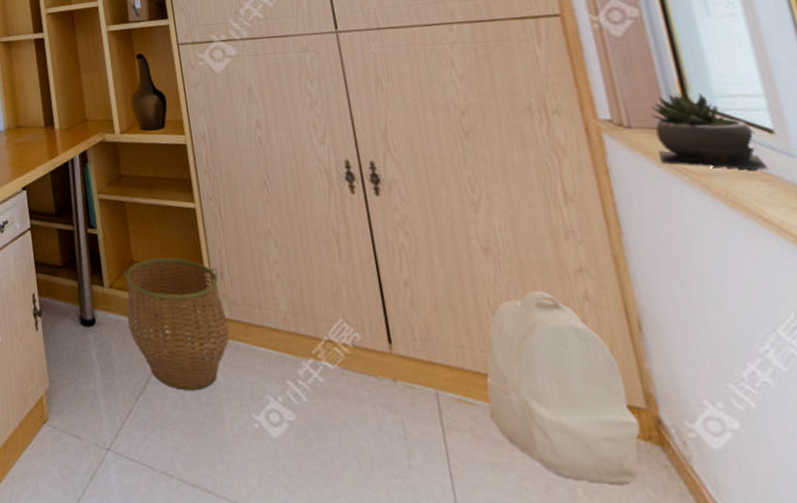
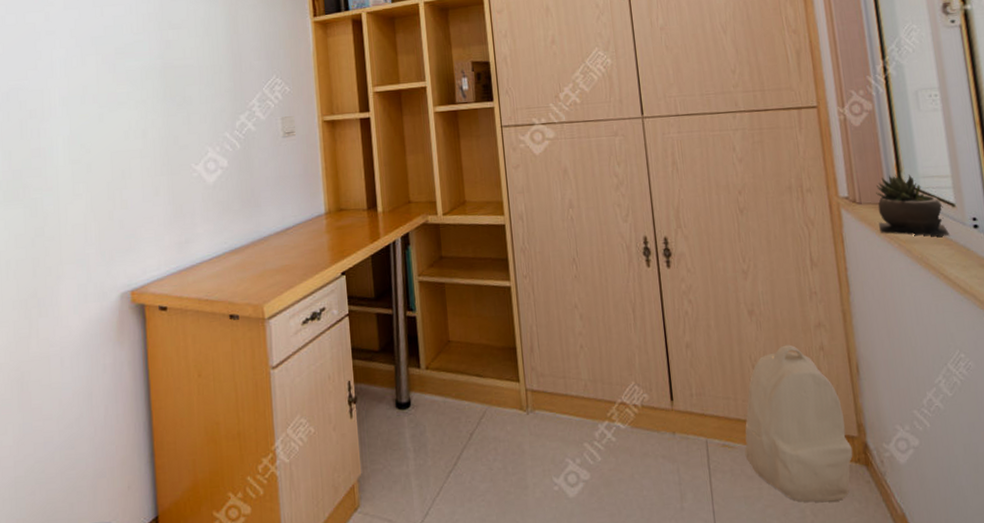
basket: present [123,258,230,391] -> none [440,335,537,463]
decorative vase: present [130,53,168,131] -> none [454,135,490,212]

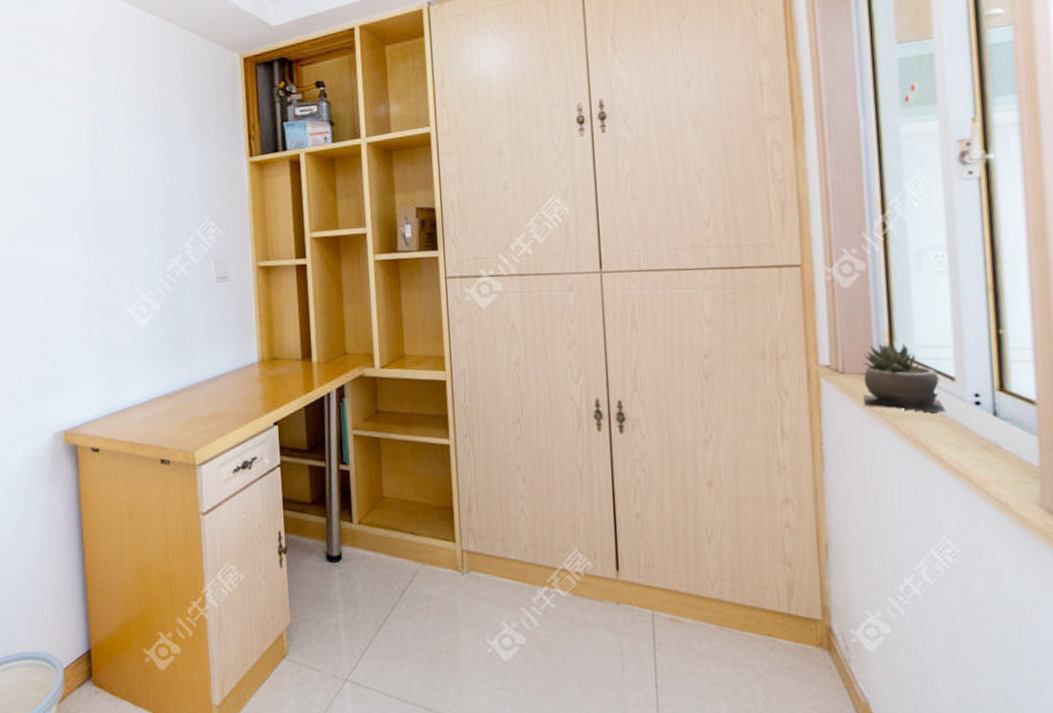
backpack: present [744,344,853,503] -> none [694,520,815,685]

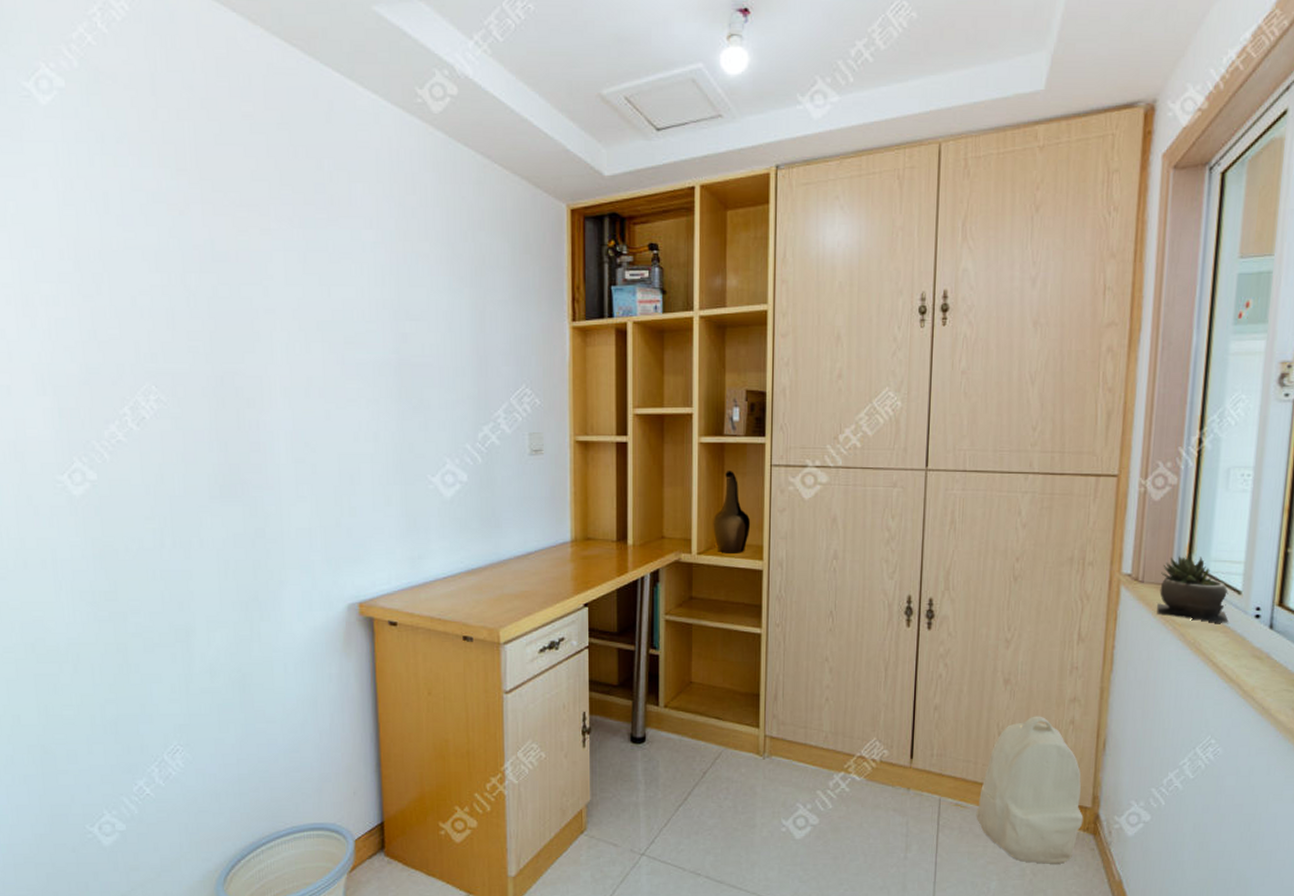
decorative vase: none [393,285,431,366] -> present [713,471,751,553]
backpack: none [694,520,815,685] -> present [976,716,1084,864]

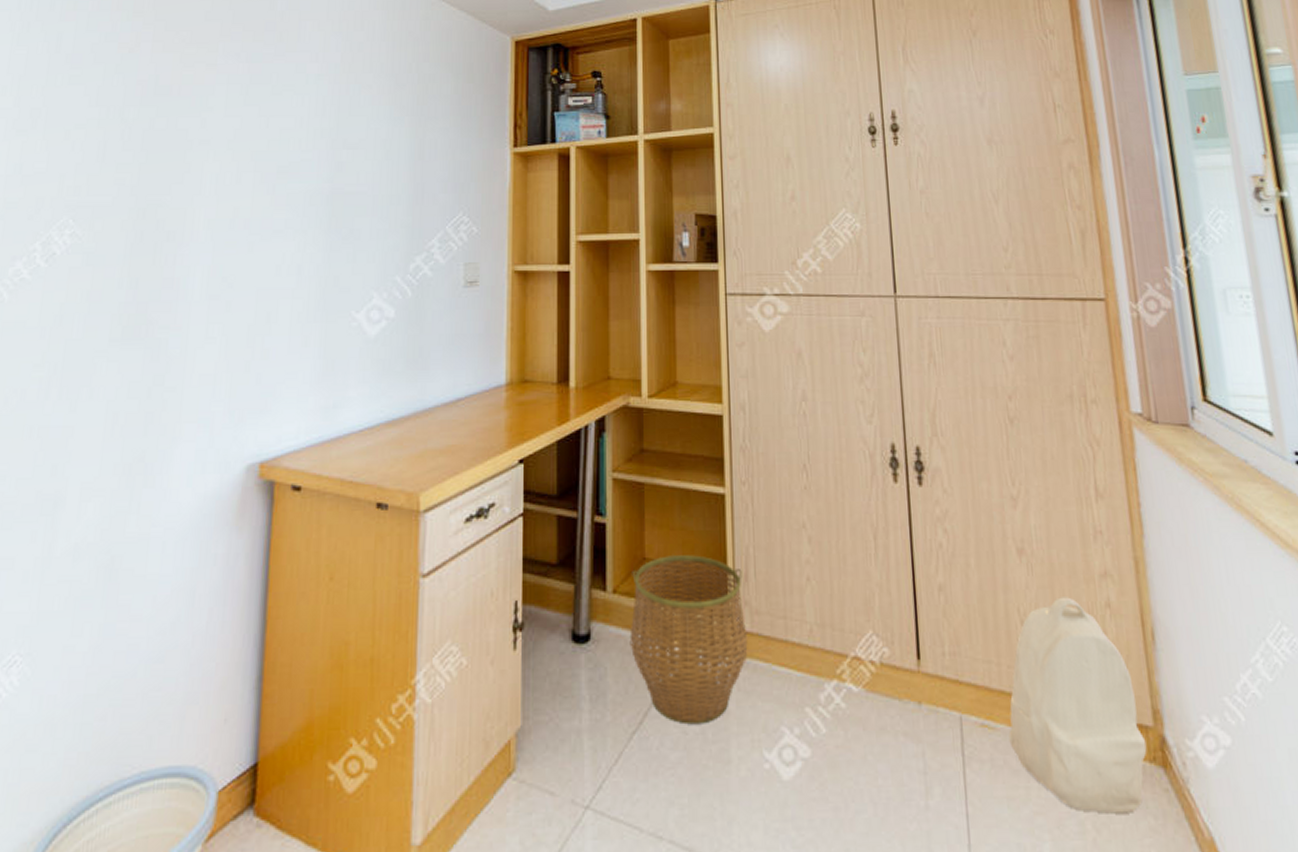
basket: none [677,680,774,801] -> present [629,555,748,725]
decorative vase: present [713,471,751,553] -> none [664,301,707,396]
succulent plant: present [1156,554,1230,624] -> none [1176,388,1268,473]

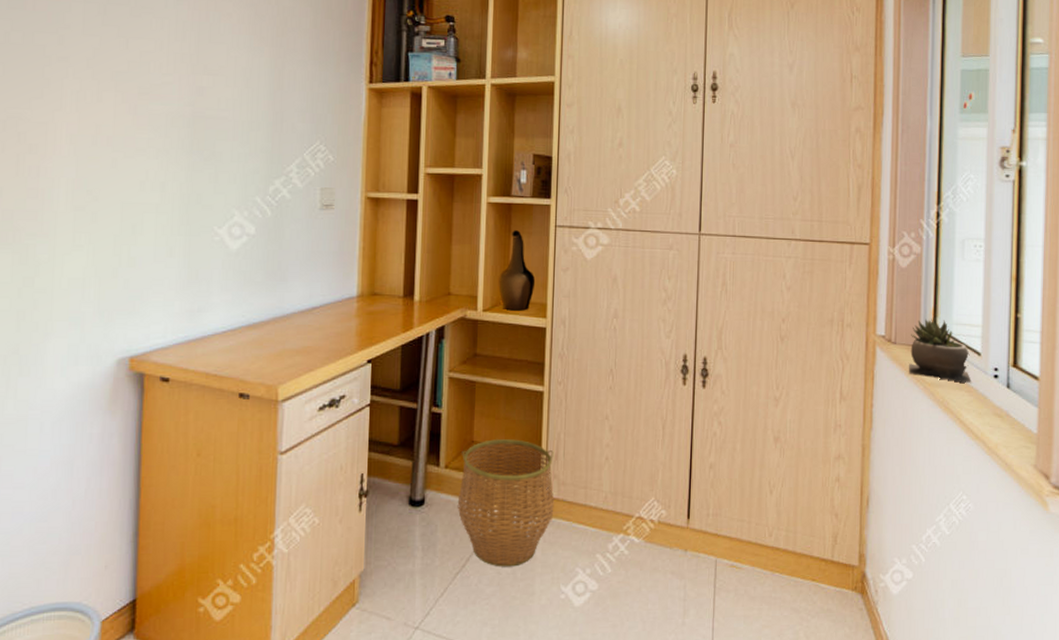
decorative vase: none [664,301,707,396] -> present [498,230,536,311]
backpack: present [1008,597,1147,814] -> none [750,473,851,626]
succulent plant: none [1176,388,1268,473] -> present [908,317,972,384]

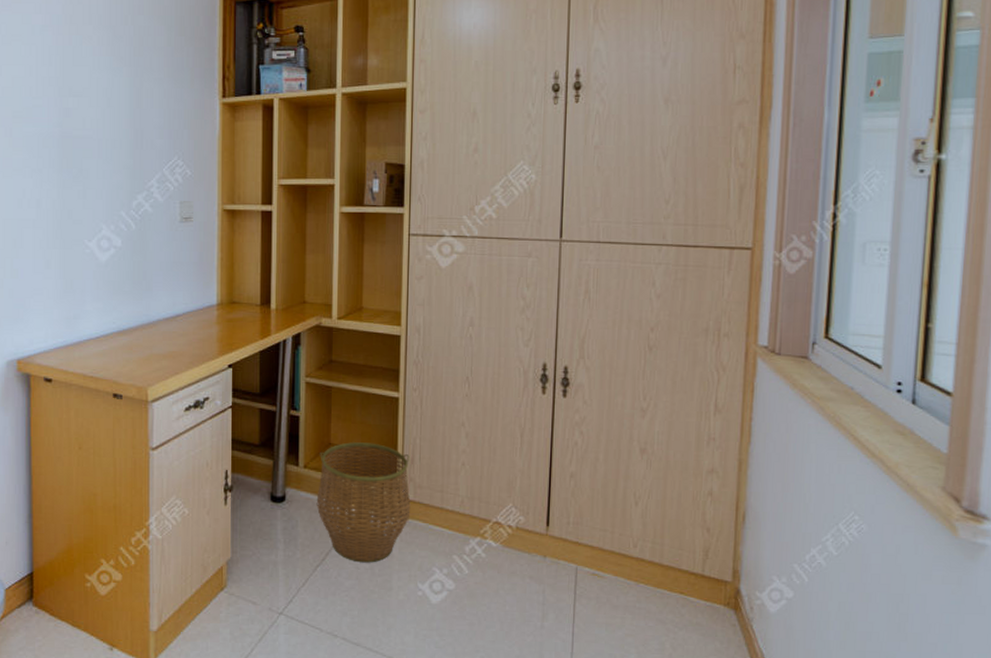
decorative vase: present [498,230,536,311] -> none [353,239,390,319]
succulent plant: present [908,317,972,384] -> none [794,327,870,399]

